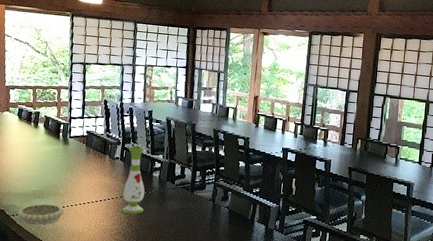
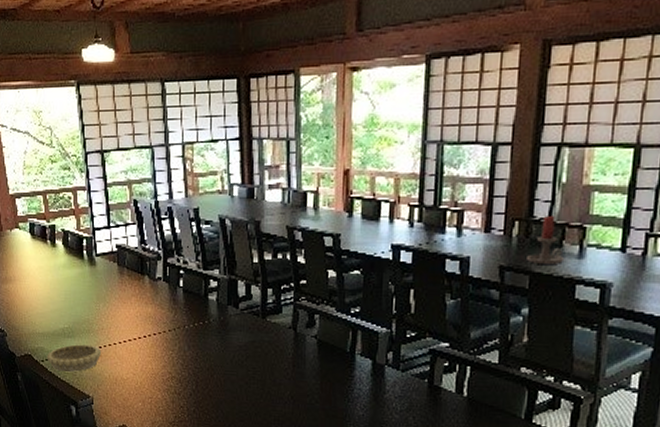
vase: present [122,145,145,215] -> none [173,259,201,353]
candle holder: none [365,138,386,169] -> present [527,216,563,264]

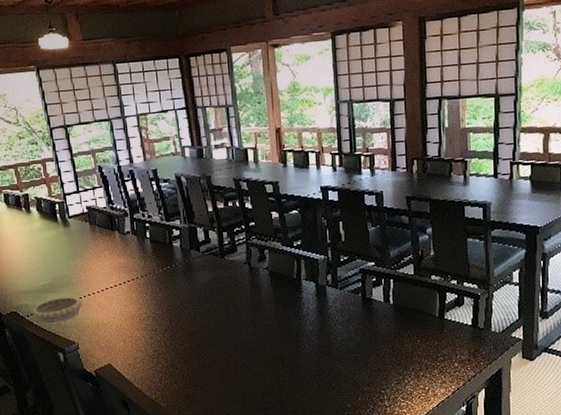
candle holder: present [527,216,563,264] -> none [426,154,453,193]

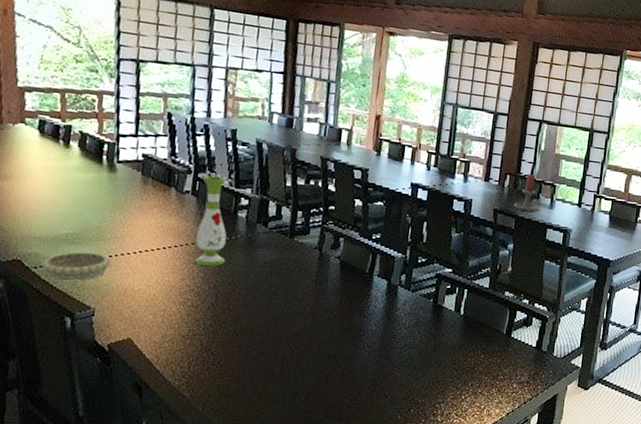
vase: none [139,214,171,294] -> present [194,175,227,267]
candle holder: none [426,154,453,193] -> present [514,174,540,212]

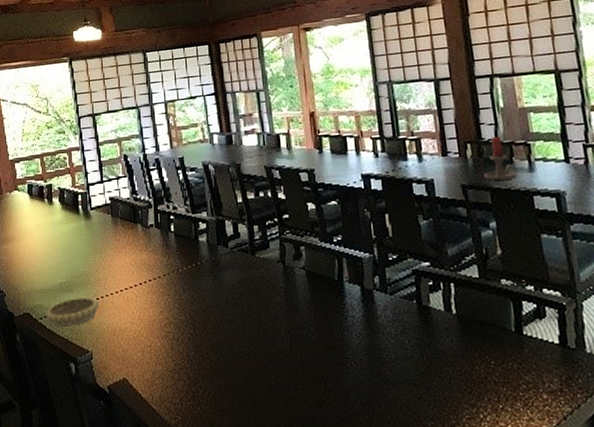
vase: present [194,175,227,267] -> none [163,205,196,296]

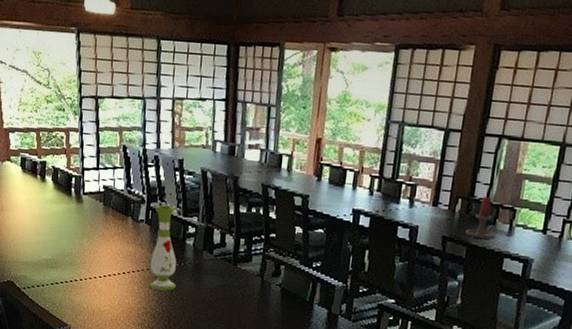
decorative bowl: present [45,297,100,329] -> none [28,275,82,301]
vase: none [163,205,196,296] -> present [149,204,177,291]

